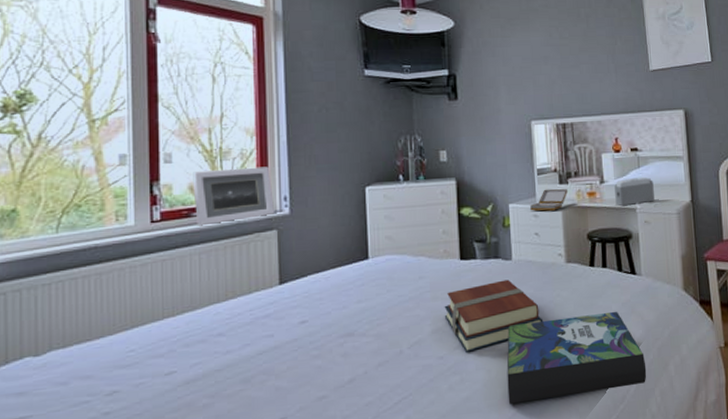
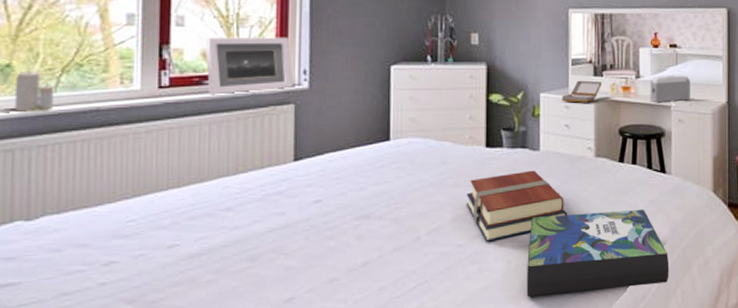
candle: none [20,212,55,255] -> present [14,69,53,113]

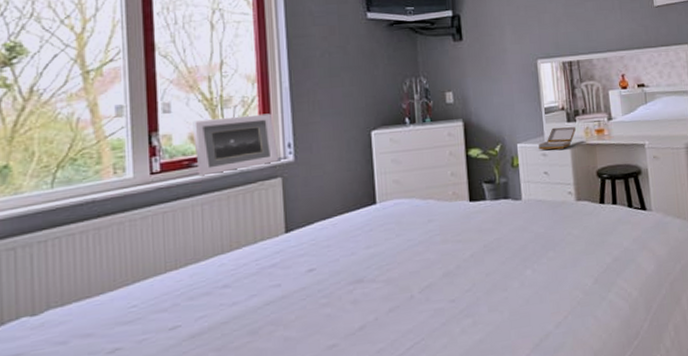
candle: present [14,69,53,113] -> none [13,168,50,212]
books: present [466,170,568,242] -> none [454,219,555,295]
book: present [526,209,670,298] -> none [519,247,660,346]
battery: present [650,75,690,103] -> none [622,113,663,143]

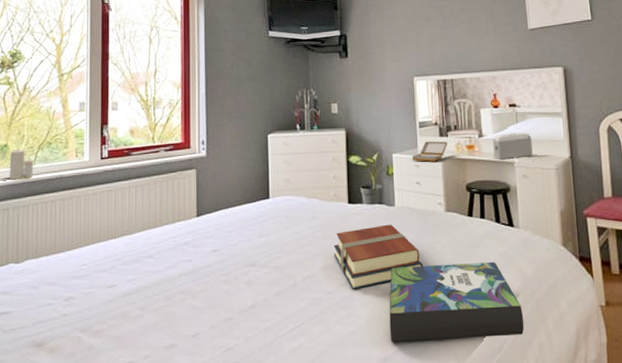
candle: none [13,168,50,212] -> present [9,147,33,181]
picture frame: present [191,113,280,177] -> none [132,114,195,164]
books: none [454,219,555,295] -> present [333,224,424,289]
book: none [519,247,660,346] -> present [389,261,525,343]
battery: none [622,113,663,143] -> present [493,132,533,160]

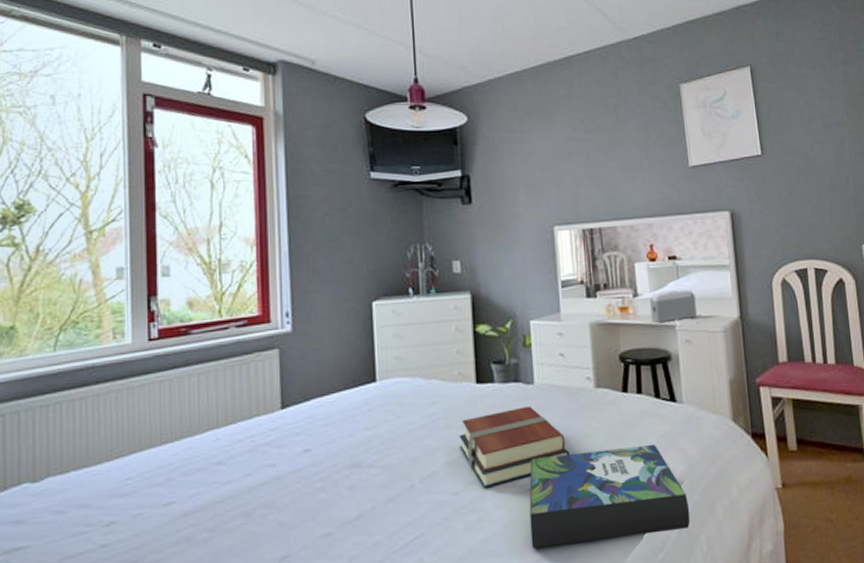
candle: present [9,147,33,181] -> none [18,329,53,374]
jewelry box: present [412,141,448,162] -> none [554,303,597,329]

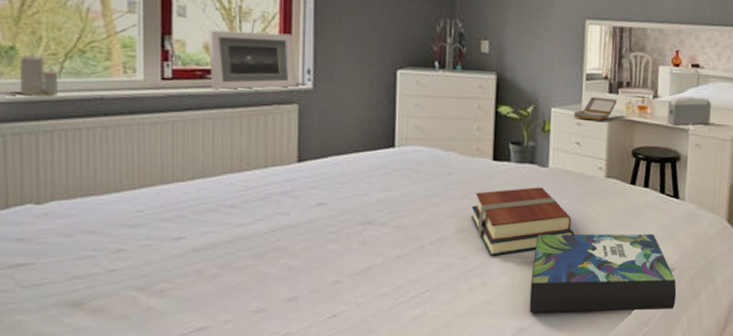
candle: none [18,329,53,374] -> present [19,52,57,98]
picture frame: none [190,279,277,345] -> present [207,30,297,90]
jewelry box: none [554,303,597,329] -> present [574,96,618,121]

